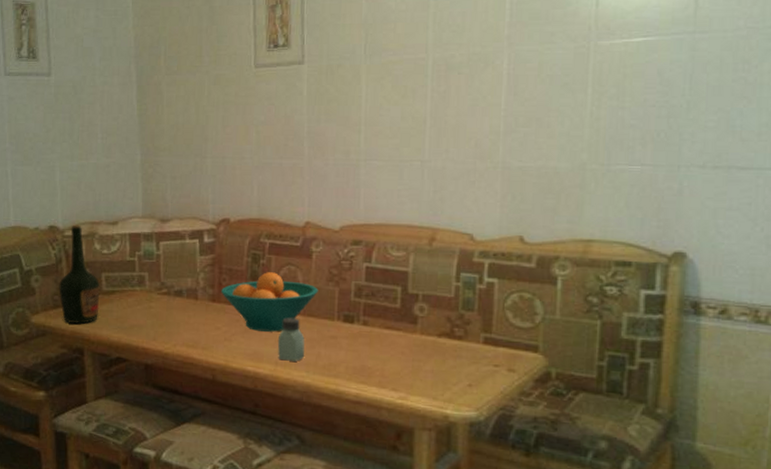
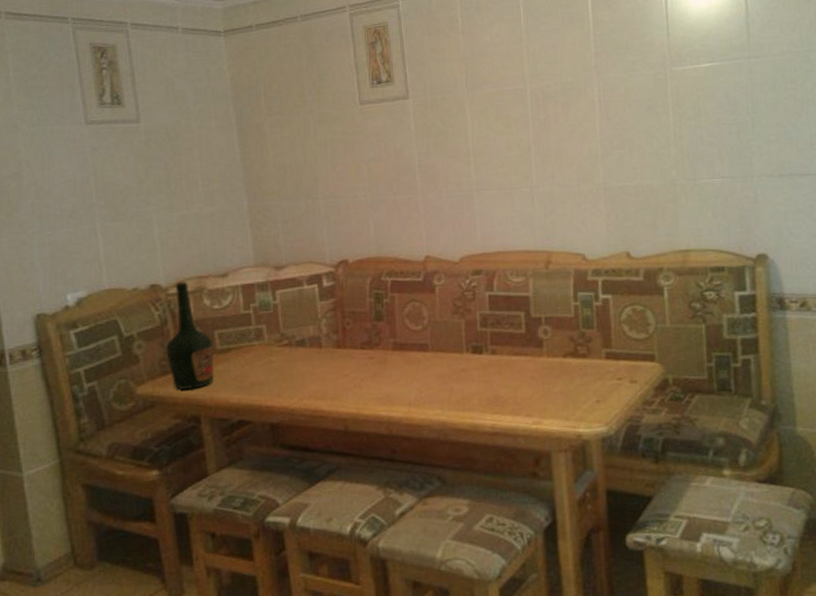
fruit bowl: present [221,272,318,332] -> none [346,310,445,373]
saltshaker: present [277,317,305,362] -> none [408,355,438,401]

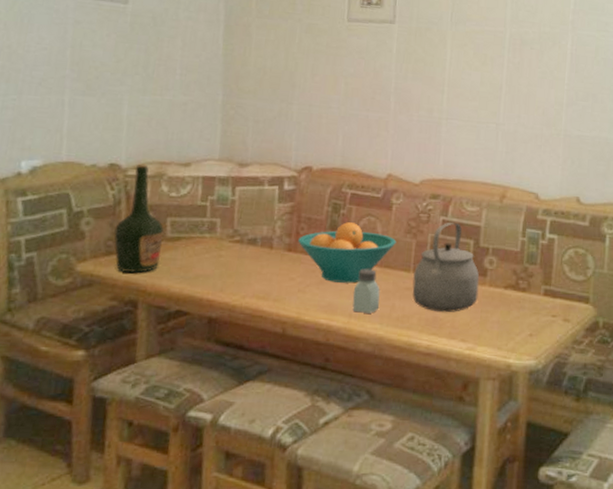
fruit bowl: none [346,310,445,373] -> present [298,222,396,283]
saltshaker: none [408,355,438,401] -> present [352,269,380,314]
tea kettle: none [467,296,537,390] -> present [412,222,480,313]

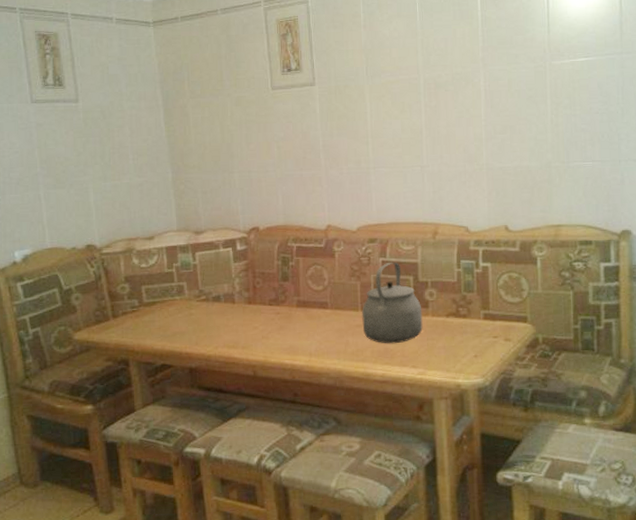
bottle: present [114,163,164,273] -> none [100,242,142,336]
fruit bowl: present [298,222,396,283] -> none [256,272,343,327]
saltshaker: present [352,269,380,314] -> none [310,312,335,351]

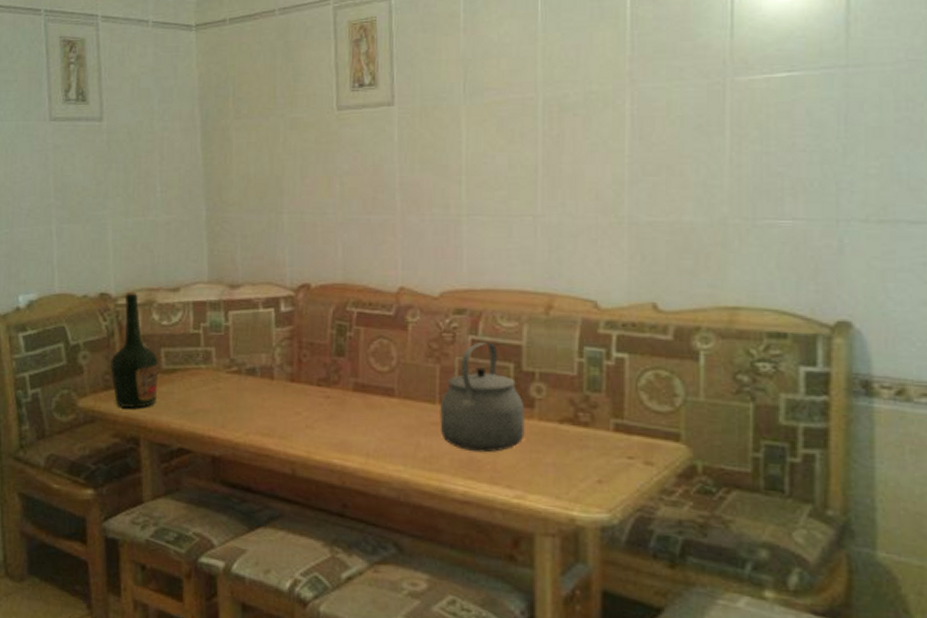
bottle: none [100,242,142,336] -> present [110,291,158,408]

